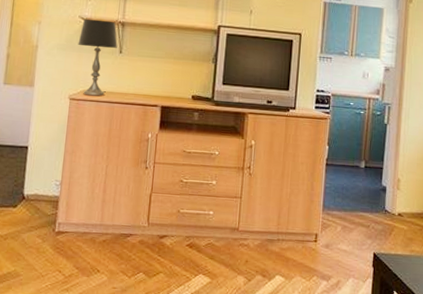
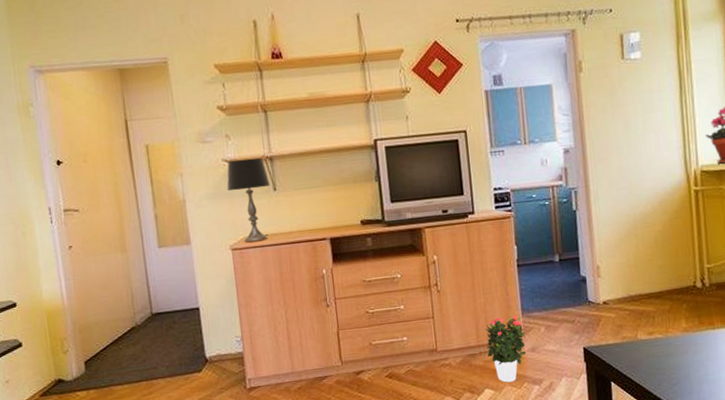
potted flower: none [284,210,323,273] -> present [485,315,527,383]

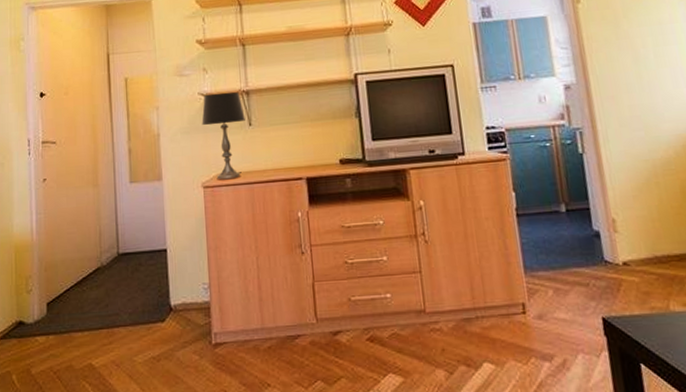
potted flower: present [485,315,527,383] -> none [481,273,532,356]

